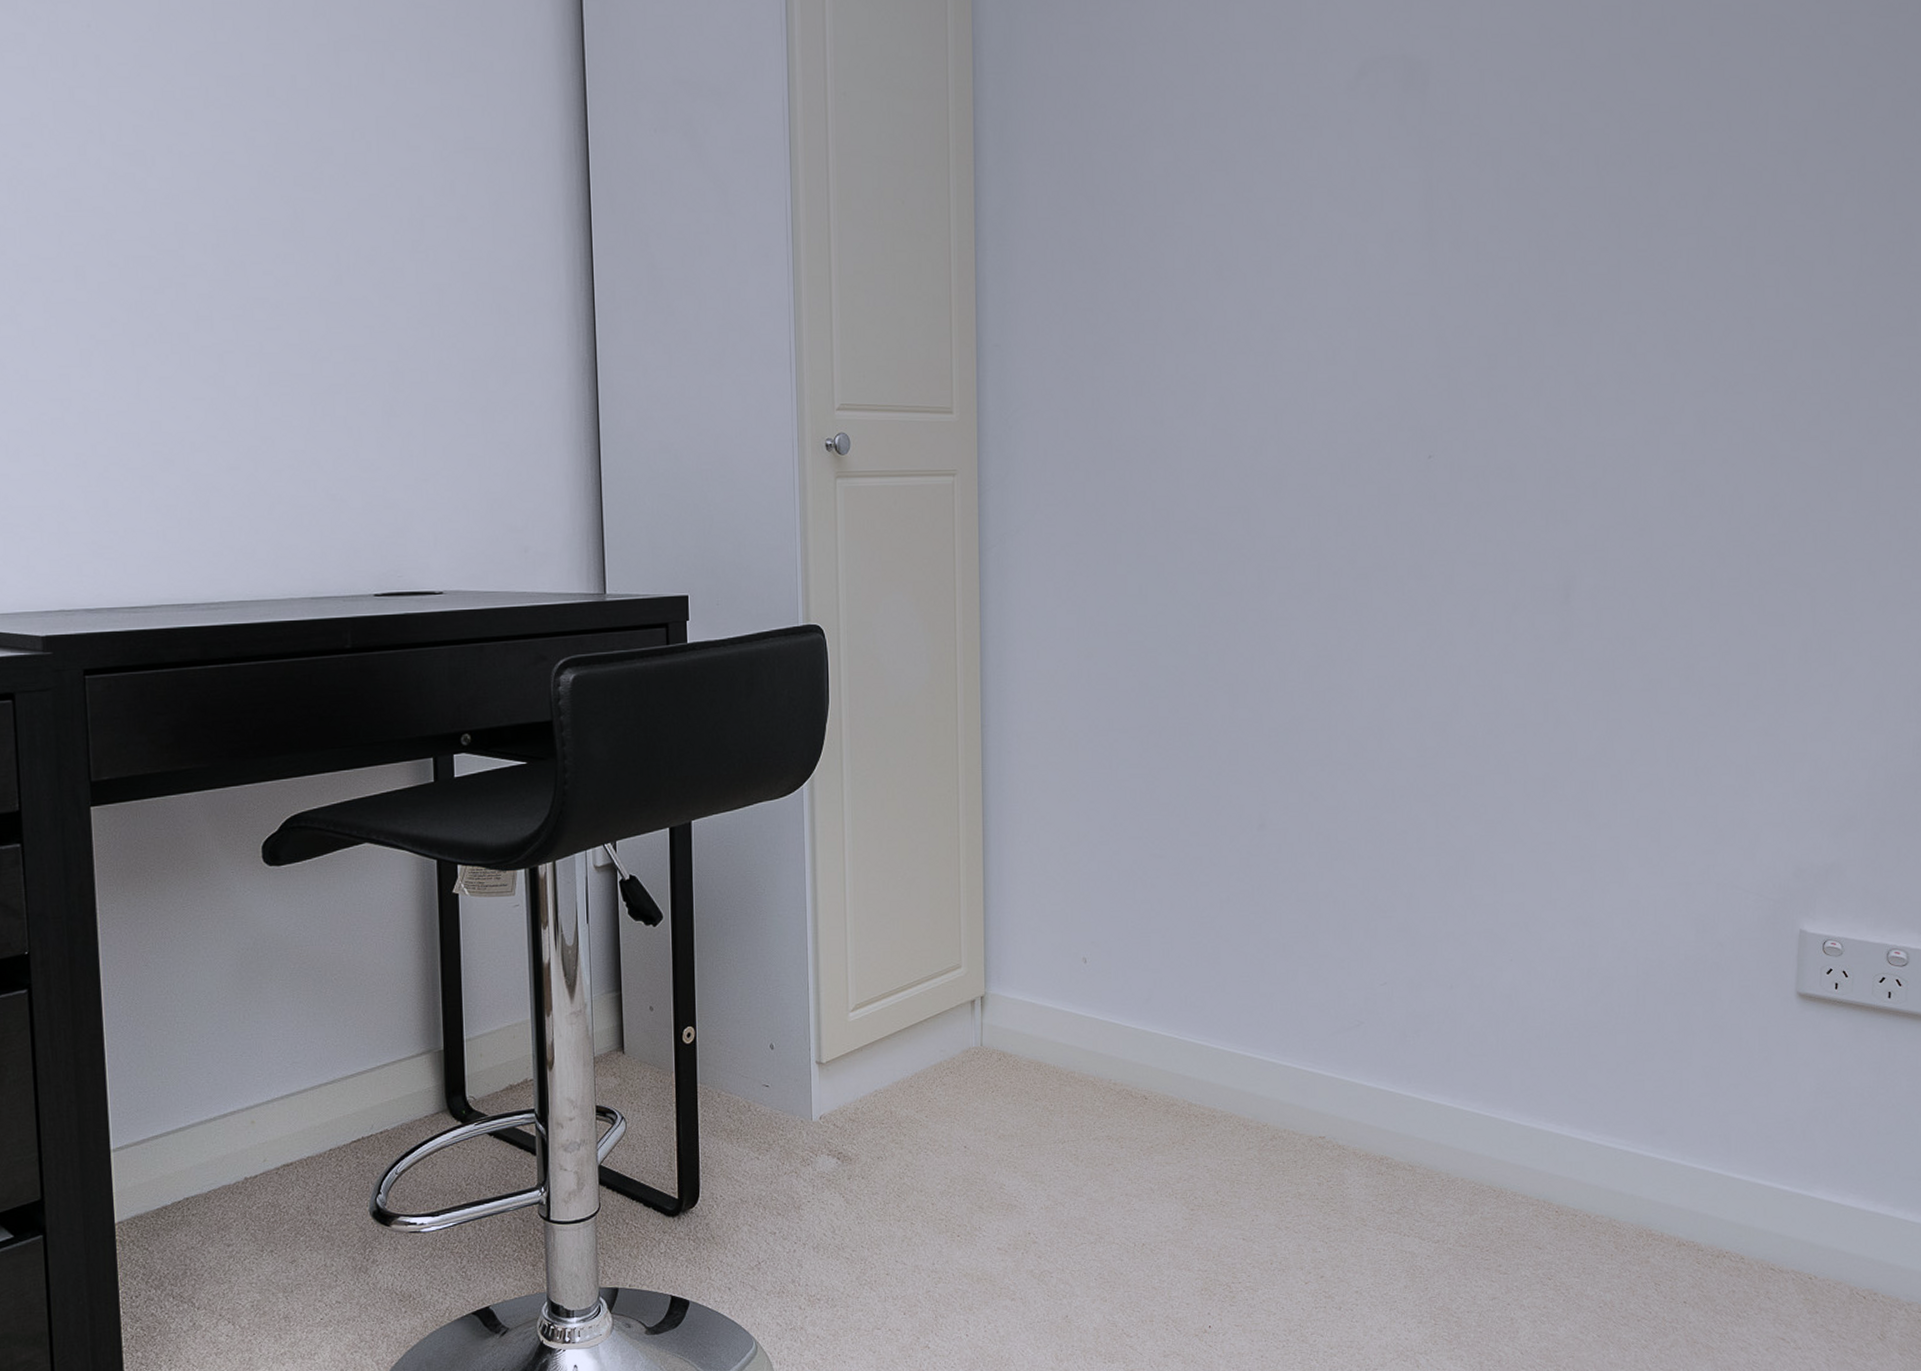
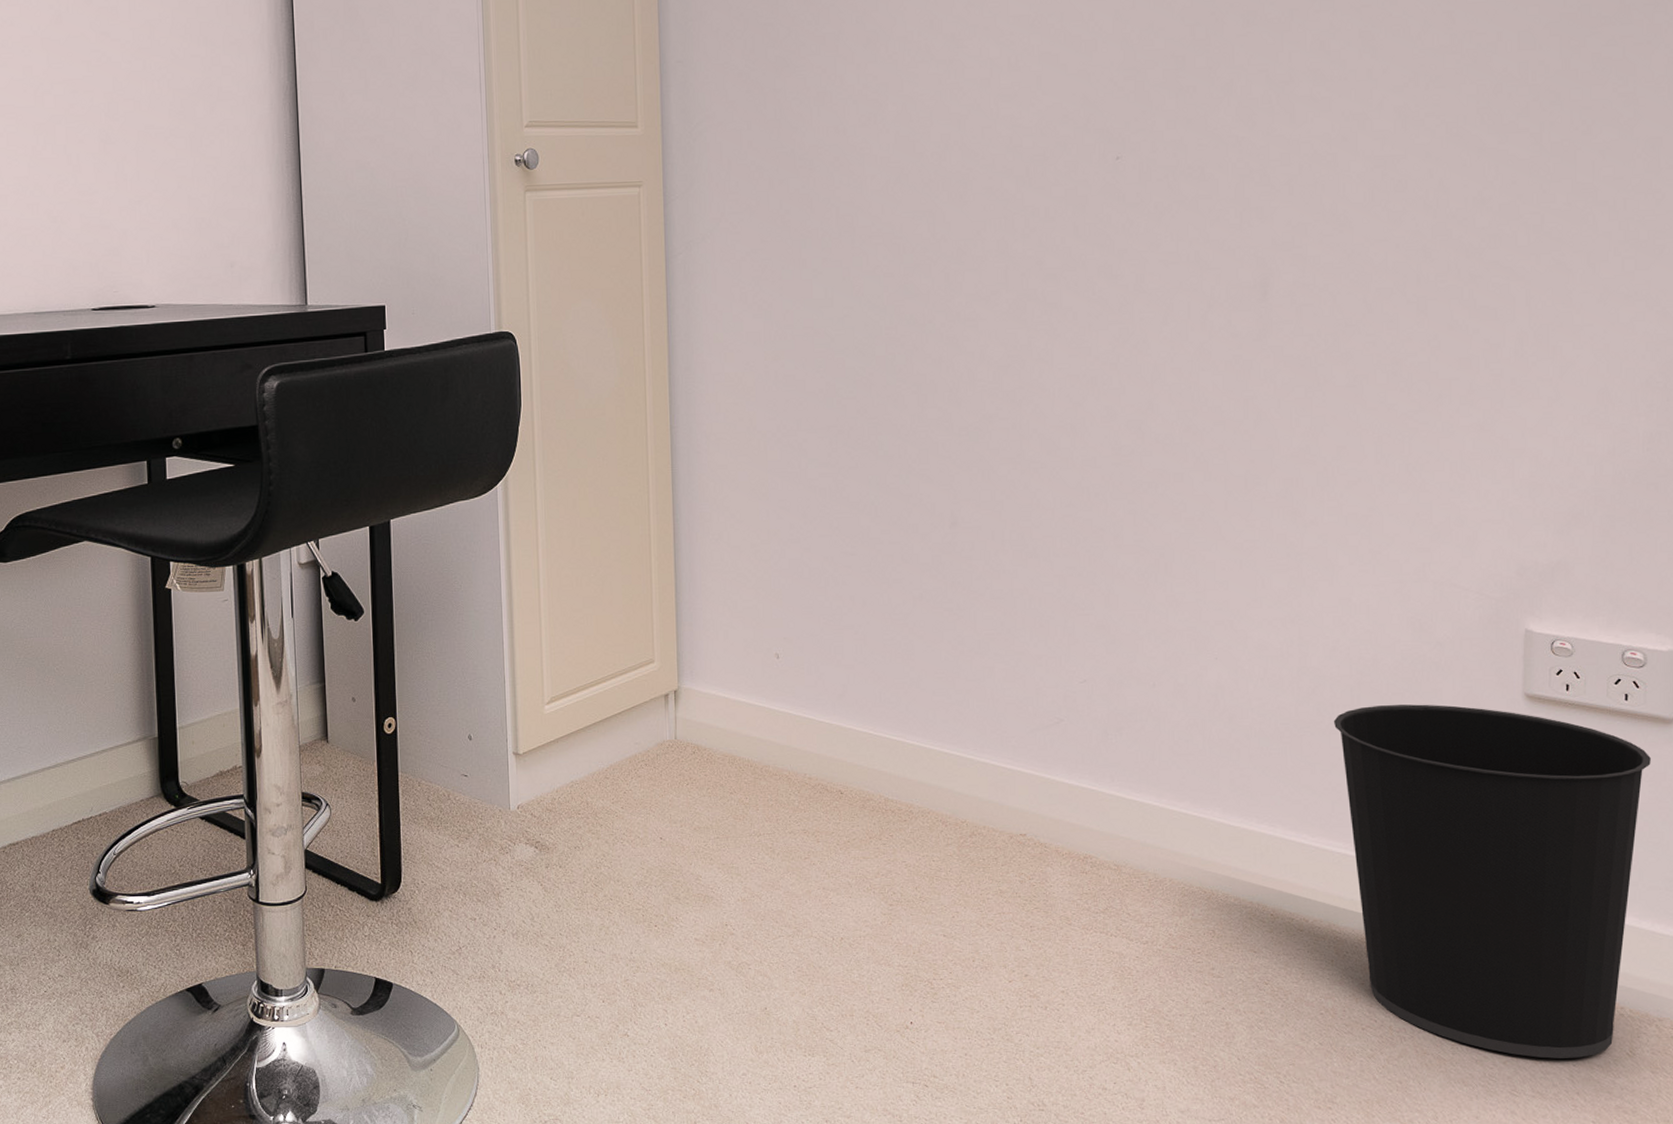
wastebasket: none [1619,1003,1910,1344] -> present [1333,704,1651,1059]

